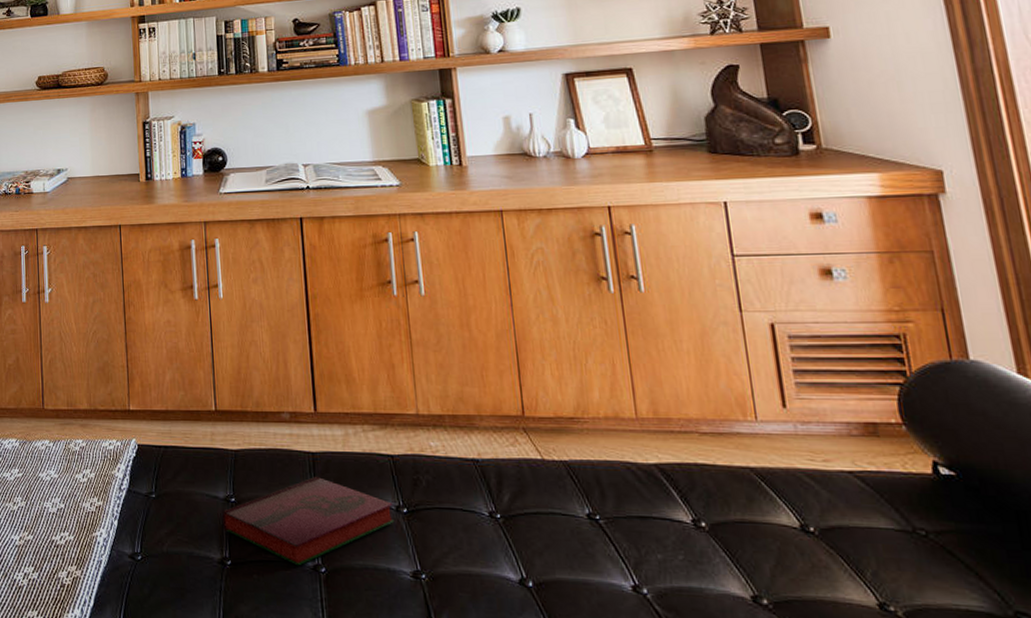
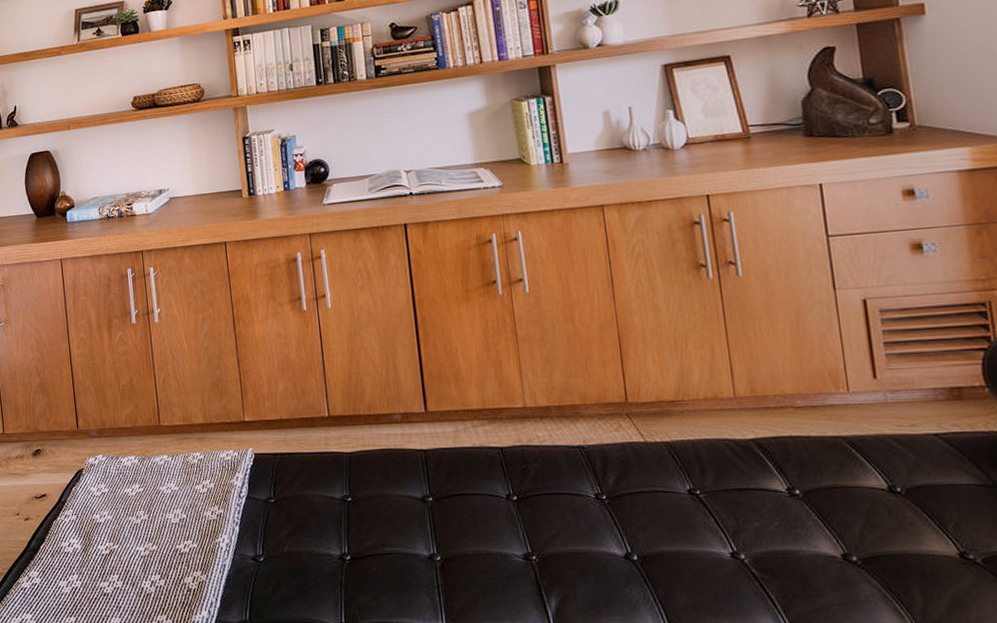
hardback book: present [222,476,395,566] -> none [340,471,506,557]

